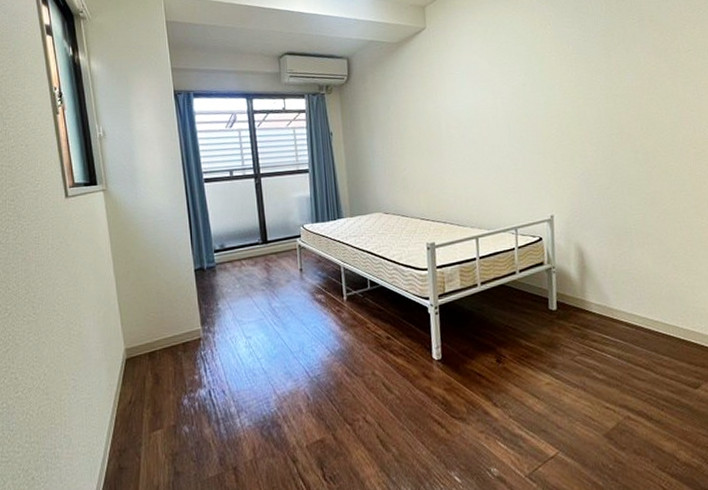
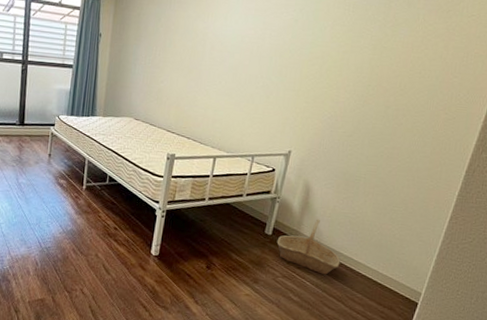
basket: none [564,282,637,343] -> present [277,219,340,275]

